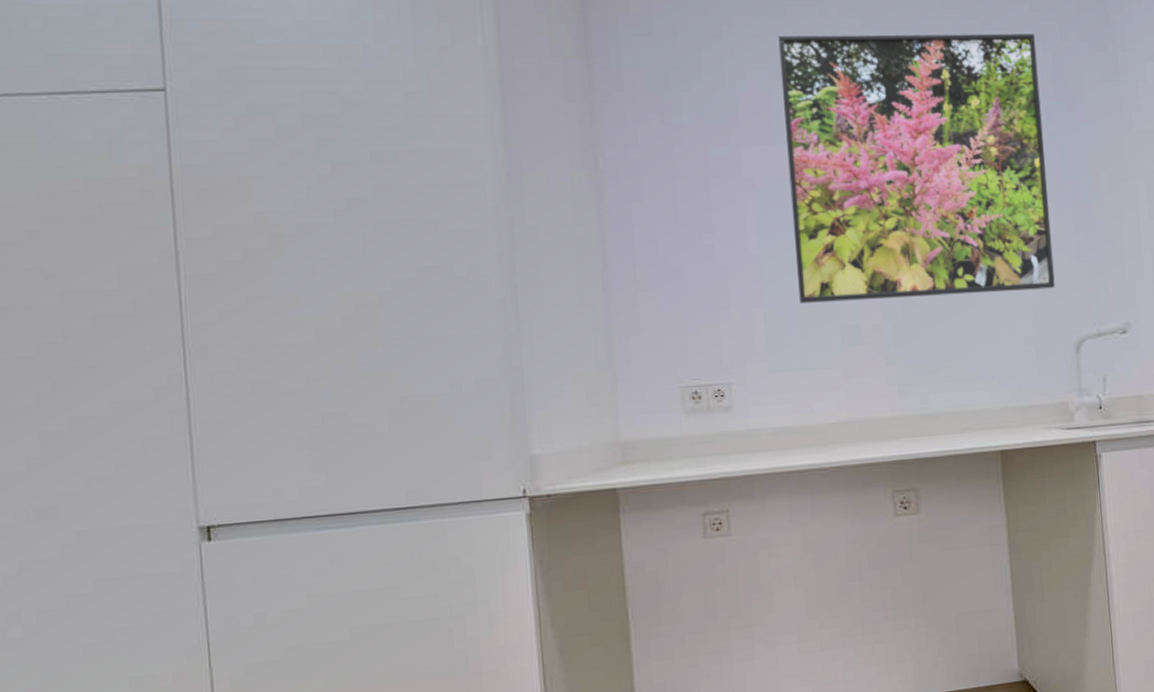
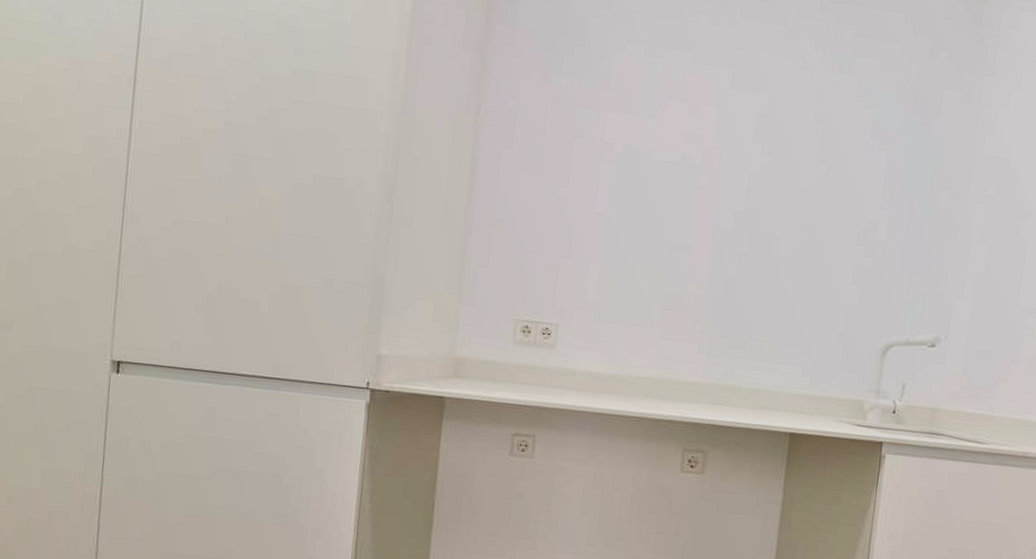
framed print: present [778,33,1055,303] -> none [633,15,905,292]

